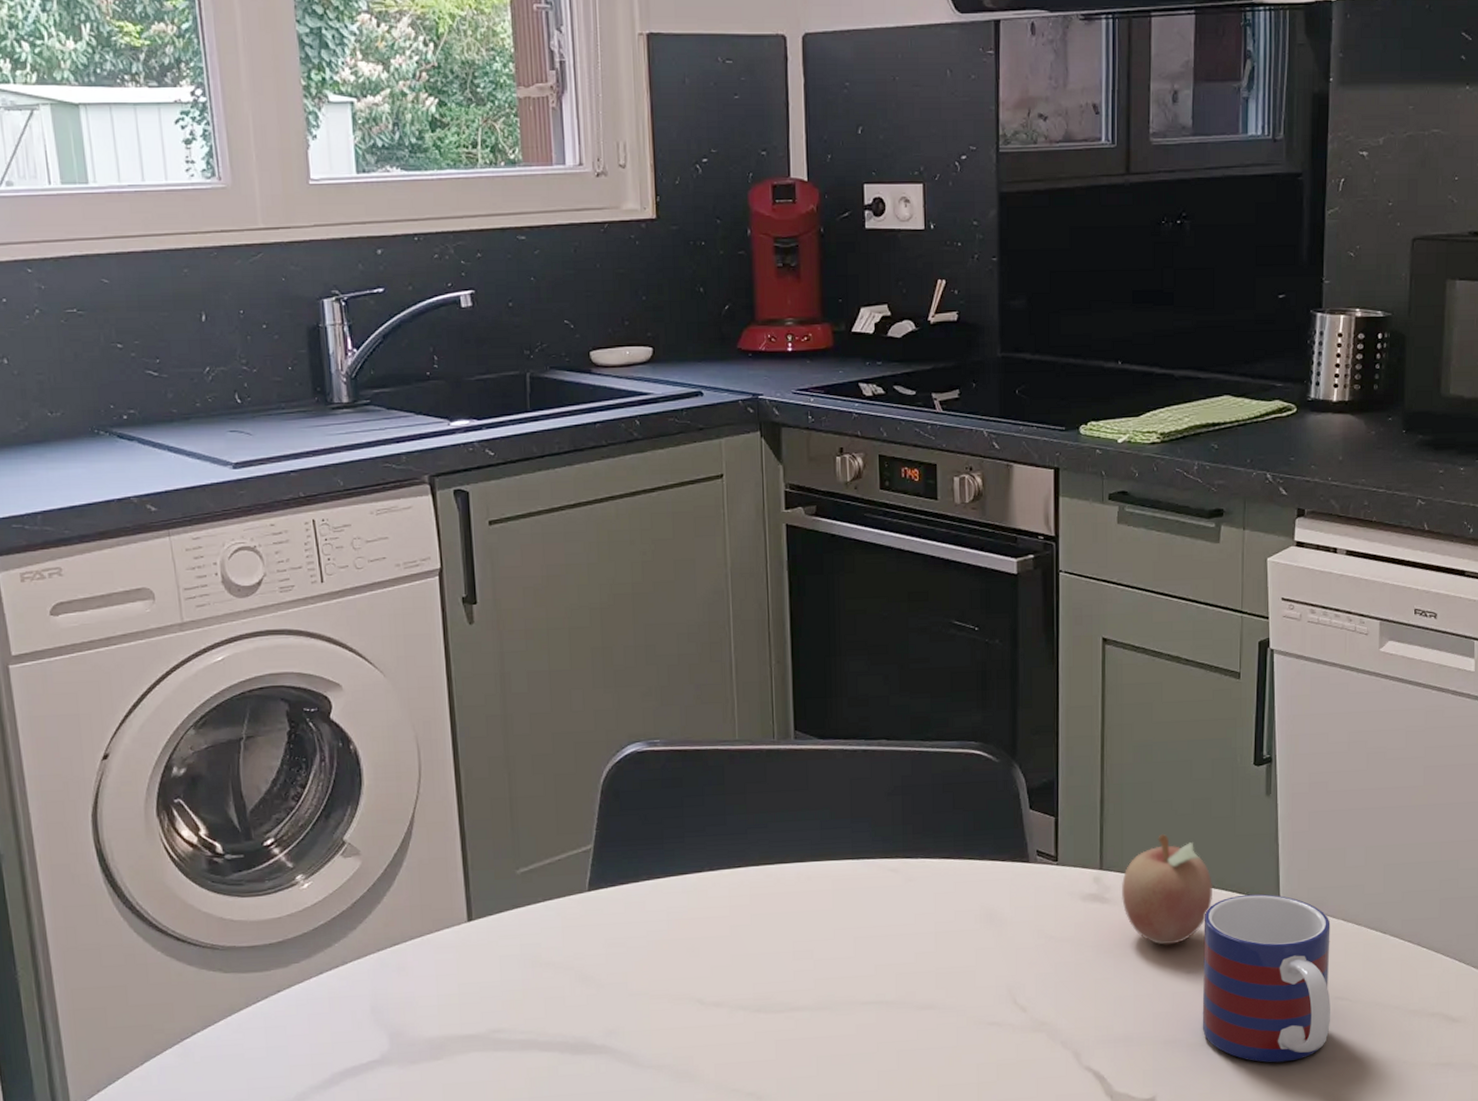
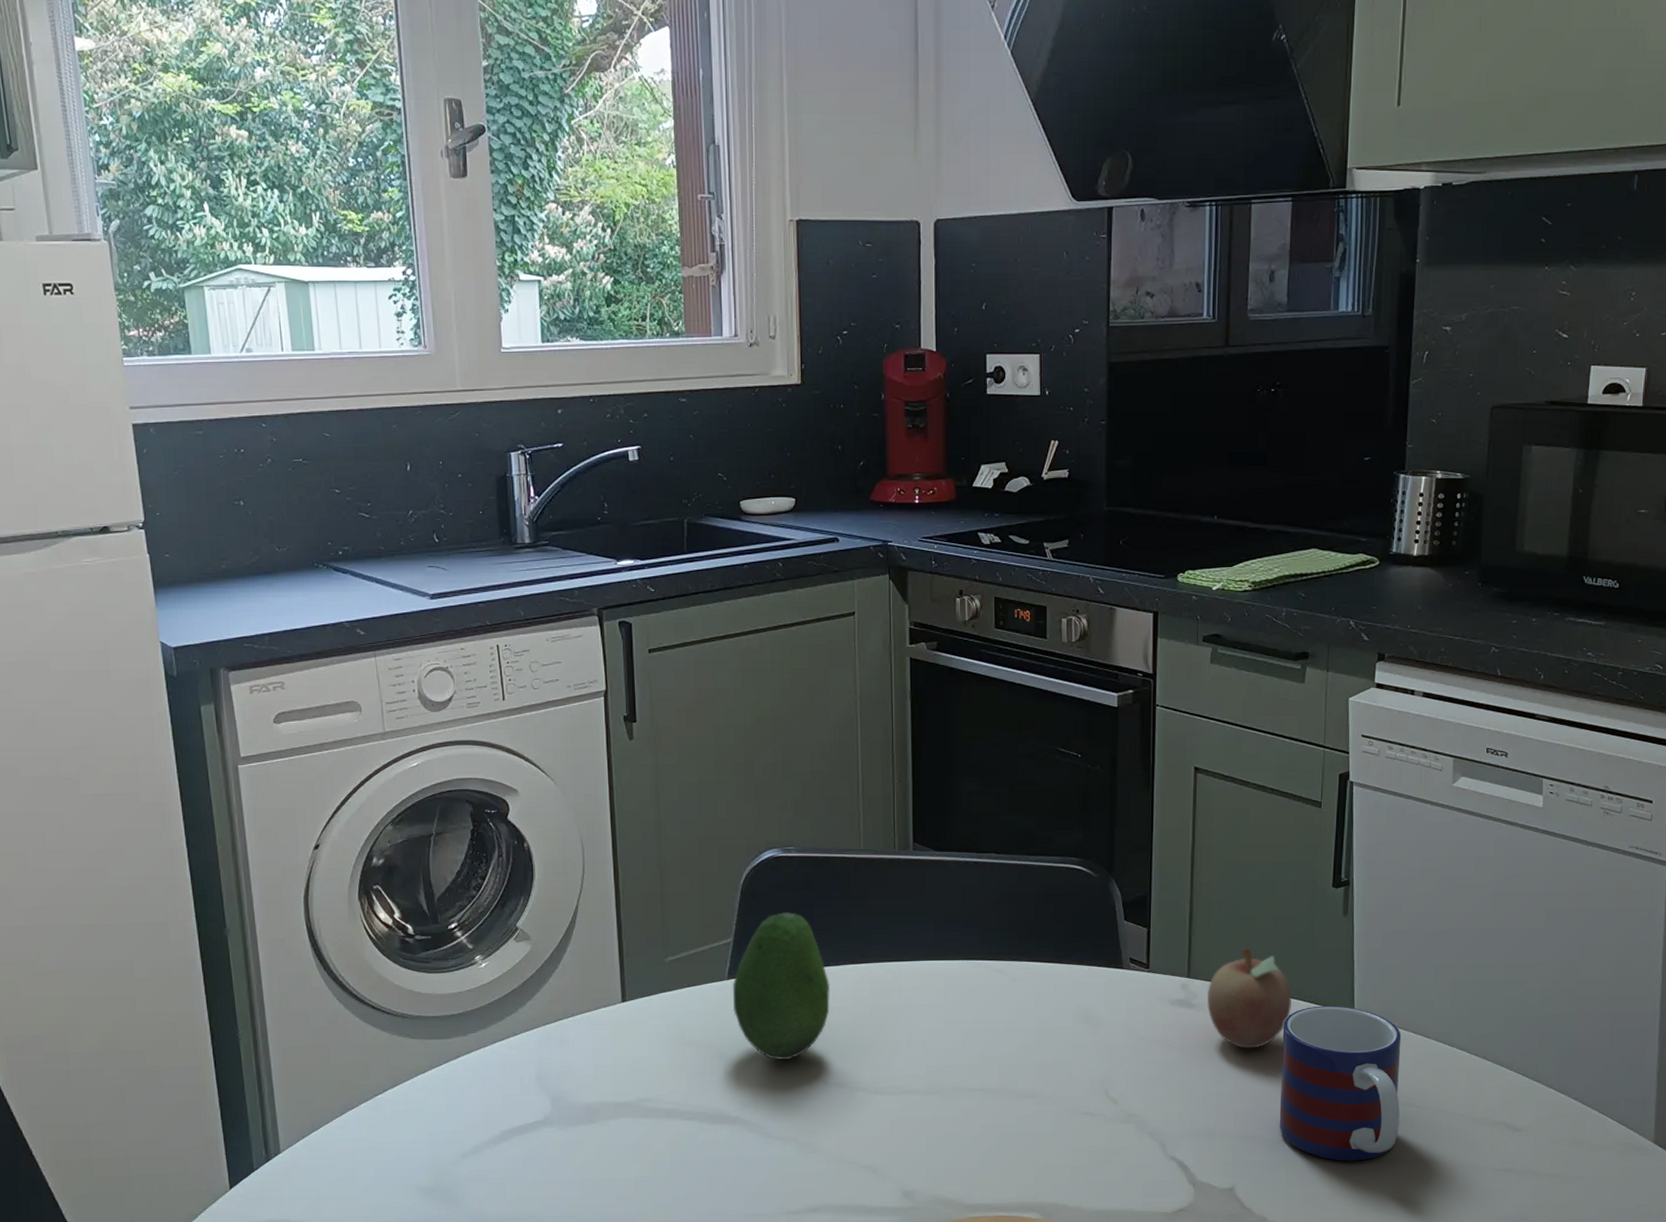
fruit: none [593,813,705,979] -> present [732,912,831,1060]

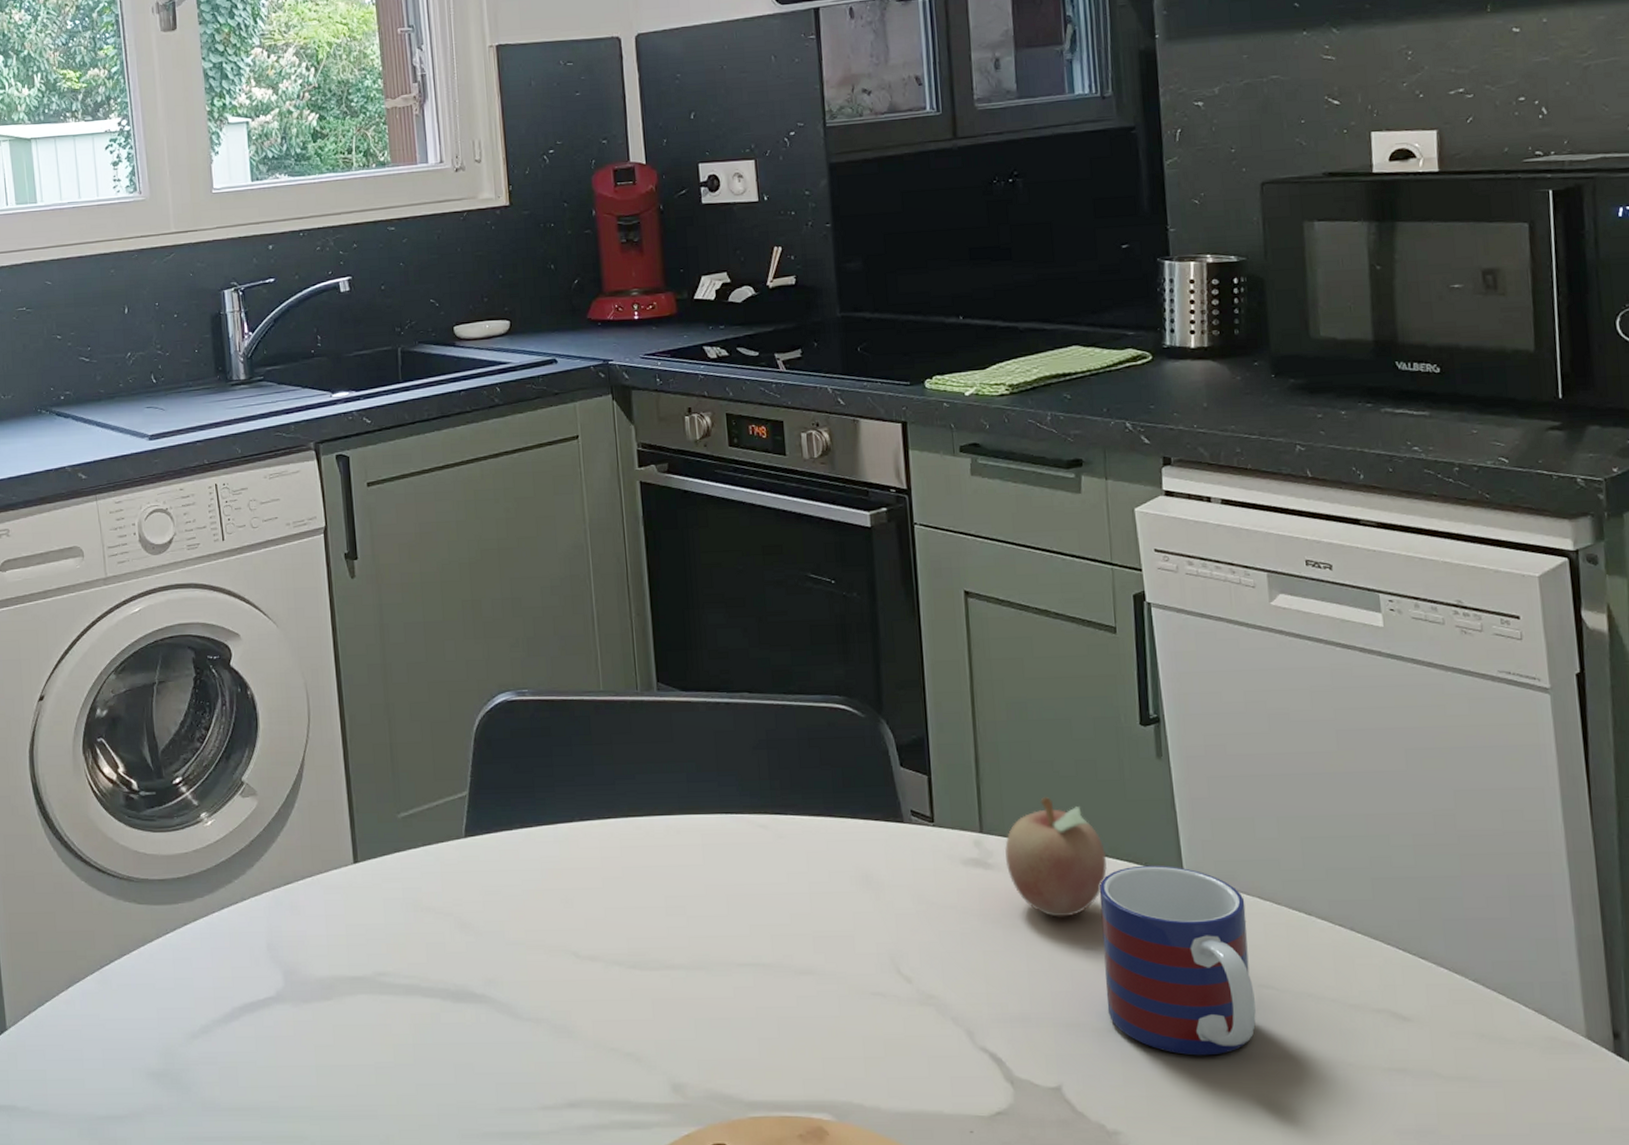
fruit: present [732,912,831,1060] -> none [470,762,577,929]

